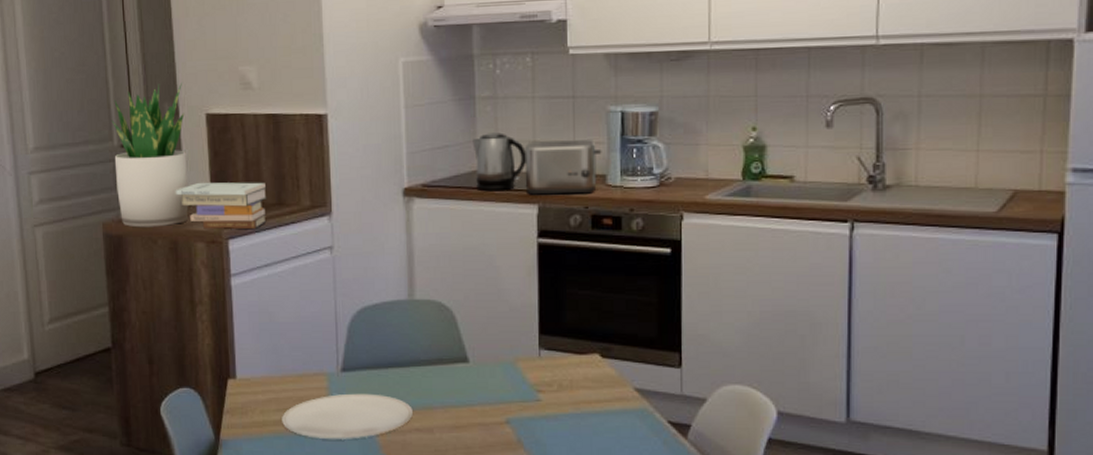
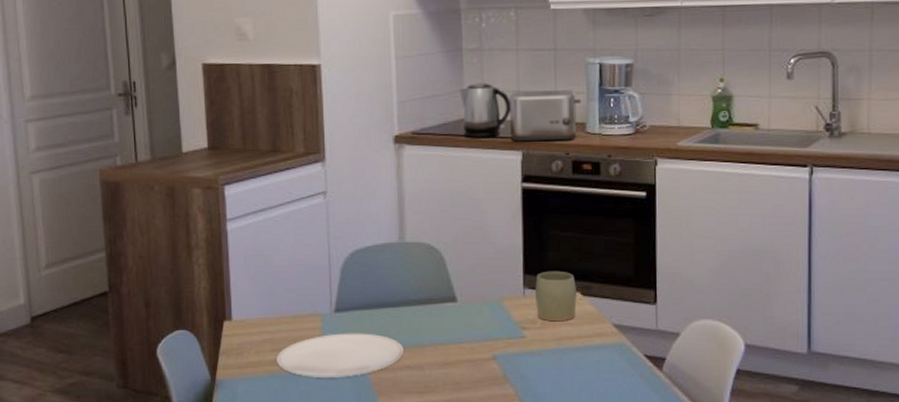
planter: present [111,83,189,228] -> none [108,34,185,174]
books: present [175,182,267,229] -> none [172,129,262,176]
mug: none [552,331,596,385] -> present [535,270,577,322]

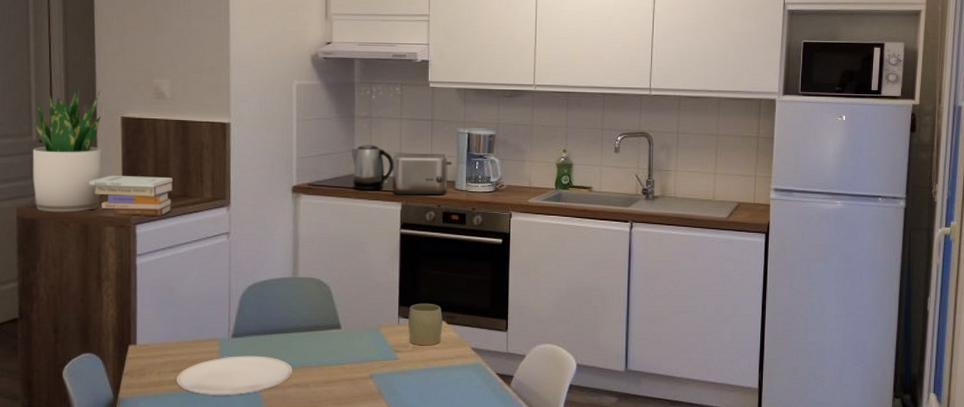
planter: none [108,34,185,174] -> present [31,89,102,213]
books: none [172,129,262,176] -> present [89,175,174,216]

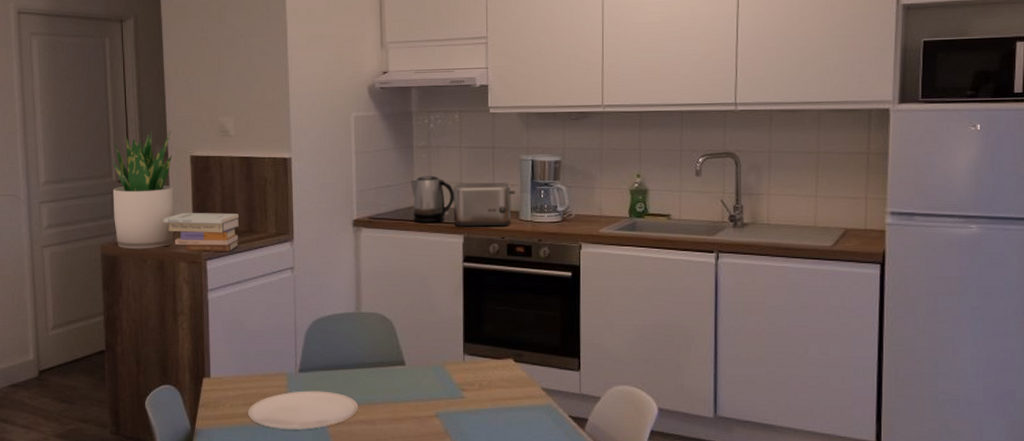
mug: present [408,303,443,346] -> none [474,340,510,385]

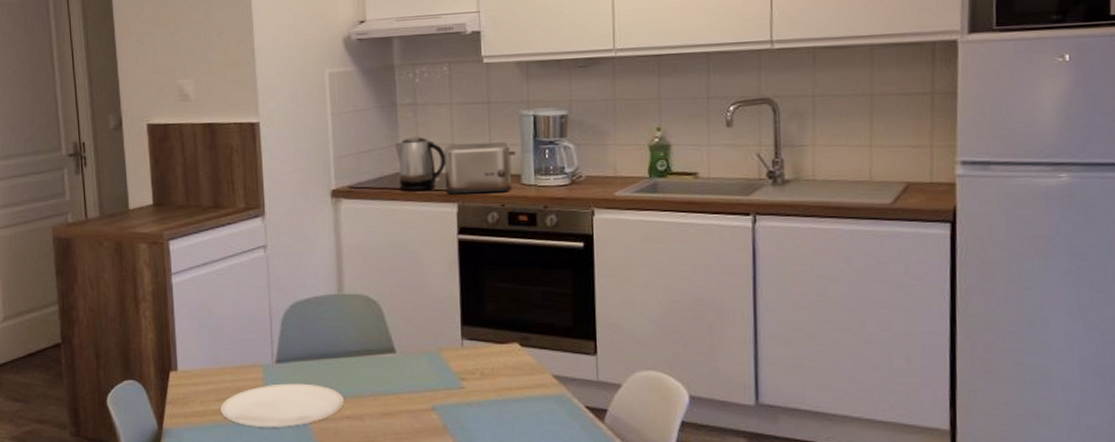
planter: present [111,130,175,249] -> none [60,96,132,231]
books: present [163,212,240,252] -> none [119,186,205,231]

